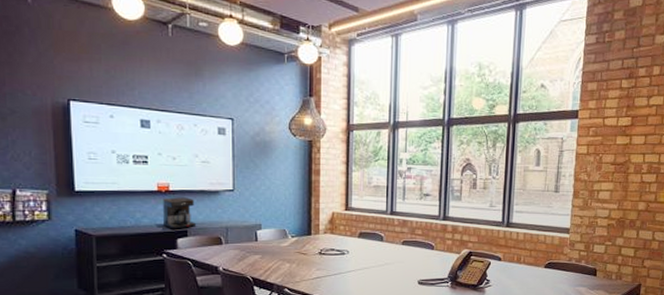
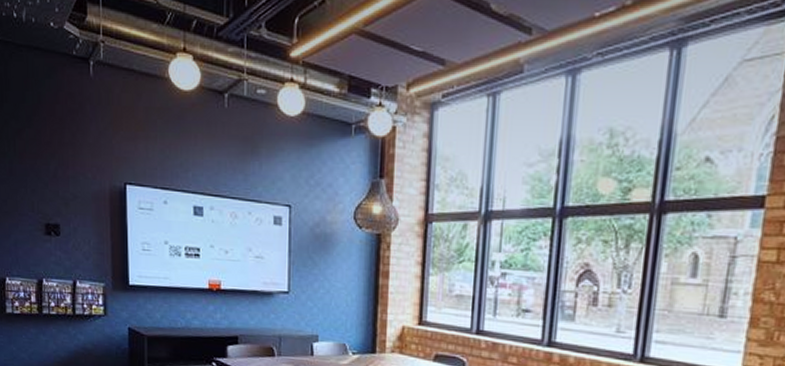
coffee maker: present [162,196,196,229] -> none [212,296,247,335]

